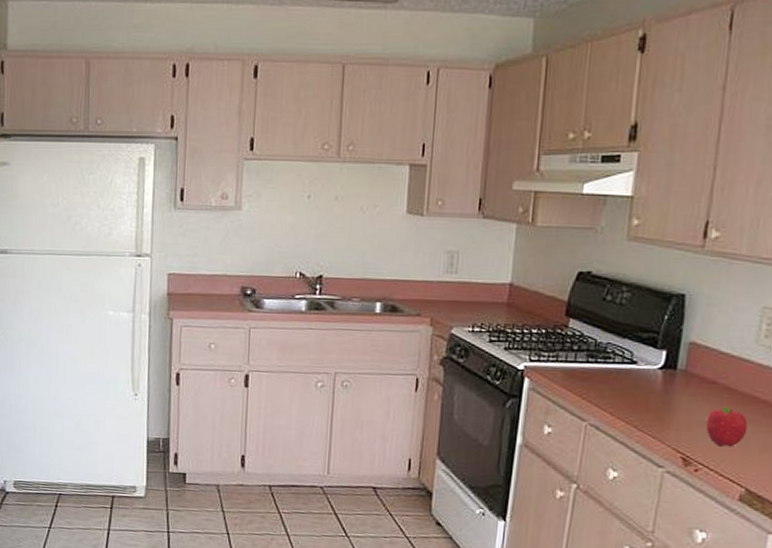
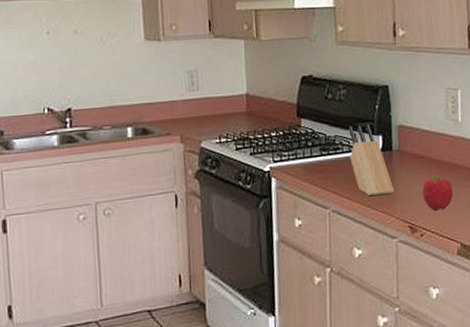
knife block: none [621,334,671,419] -> present [348,123,394,196]

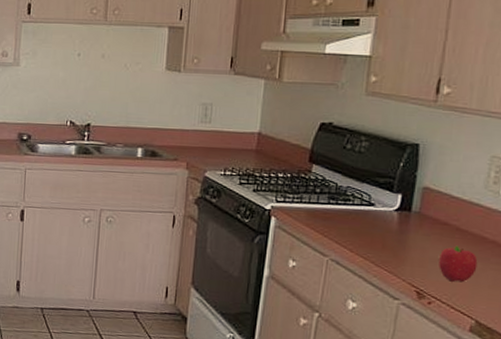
knife block: present [348,123,394,196] -> none [360,179,406,256]

